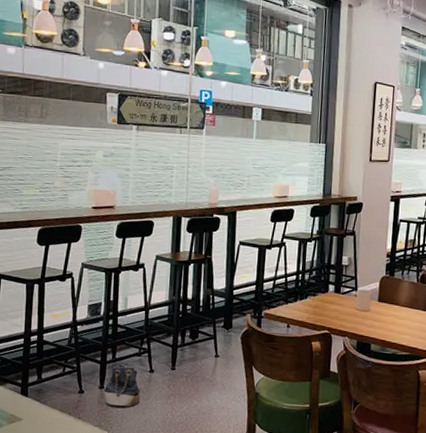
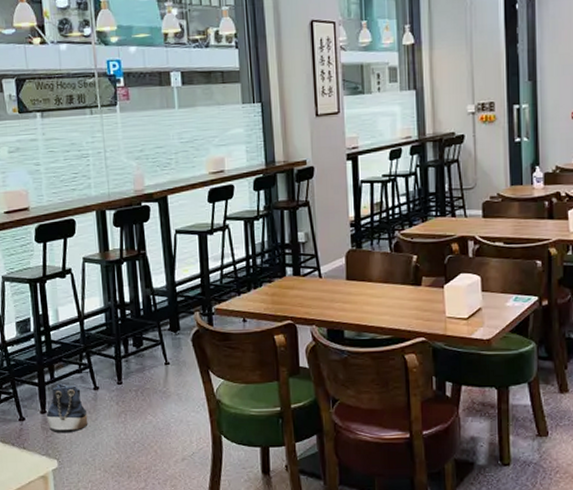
cup: present [350,289,372,311] -> none [313,268,339,293]

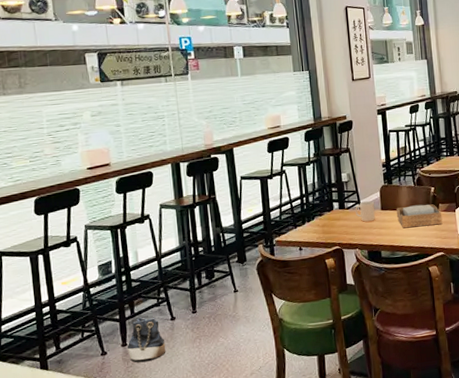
cup: none [313,268,339,293] -> present [355,201,376,222]
napkin holder: none [366,276,426,305] -> present [396,204,443,229]

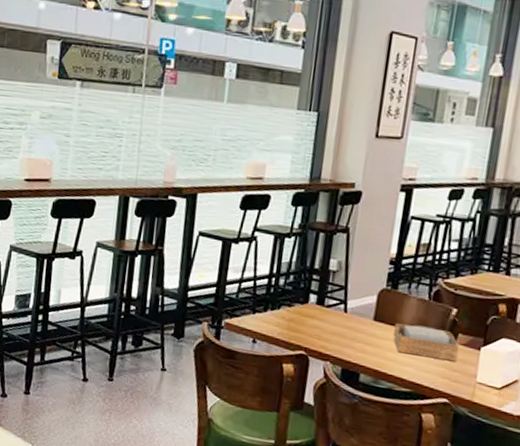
handbag: present [127,317,166,363] -> none [28,367,72,420]
cup: present [355,201,376,222] -> none [336,302,367,332]

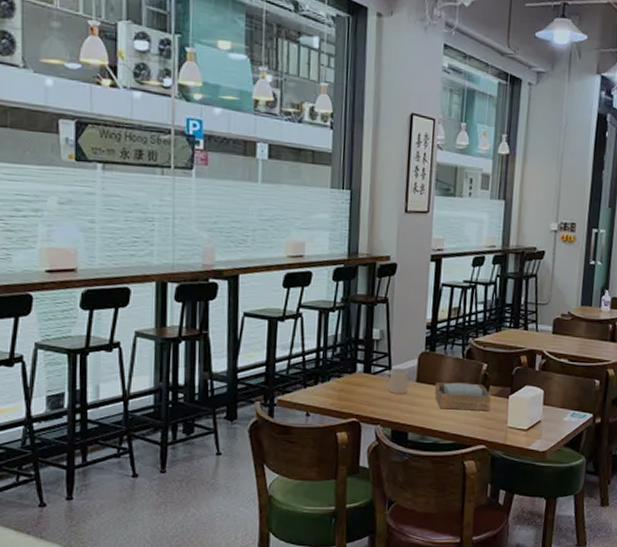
cup: none [336,302,367,332] -> present [383,368,410,394]

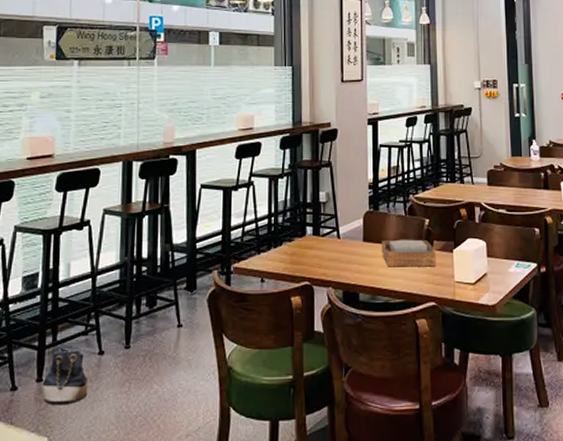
handbag: none [72,468,122,522] -> present [41,347,88,404]
cup: present [383,368,410,394] -> none [332,229,356,254]

